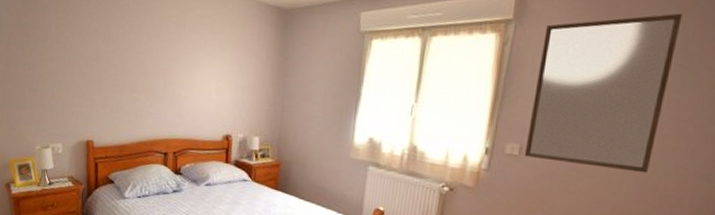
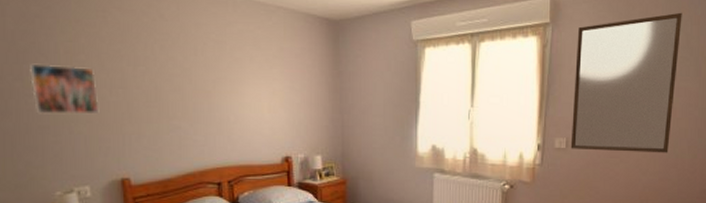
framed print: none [28,36,77,82] -> present [30,63,100,114]

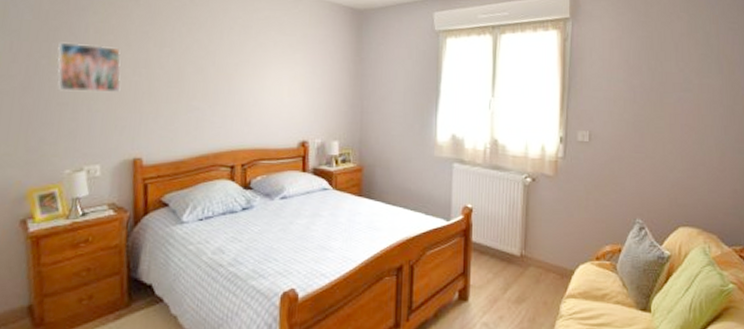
home mirror: present [570,12,682,153] -> none [594,11,701,150]

